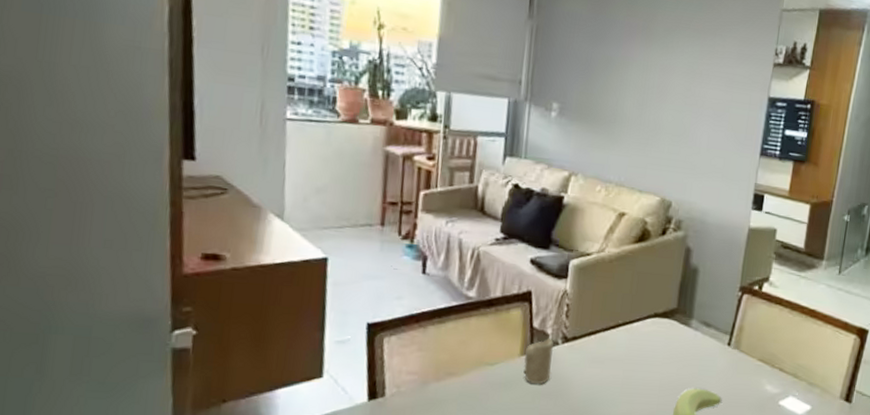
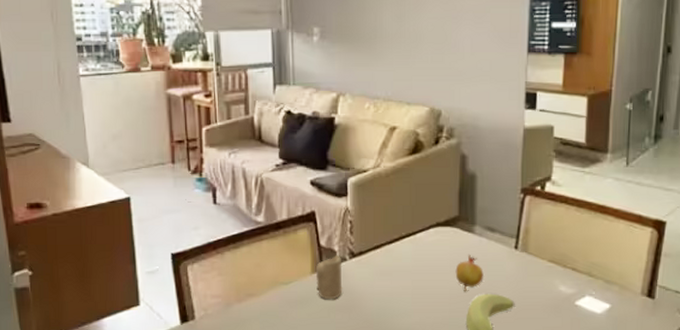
fruit: none [667,347,695,385] -> present [455,254,484,292]

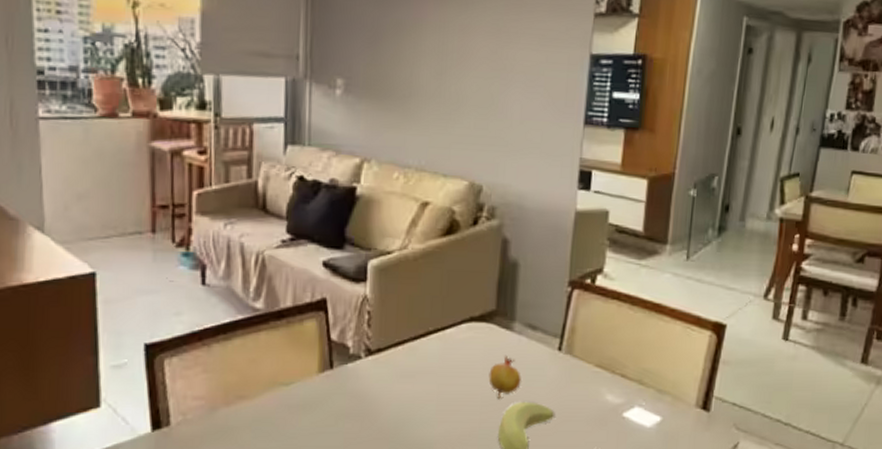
candle: present [315,255,343,300] -> none [323,352,356,405]

